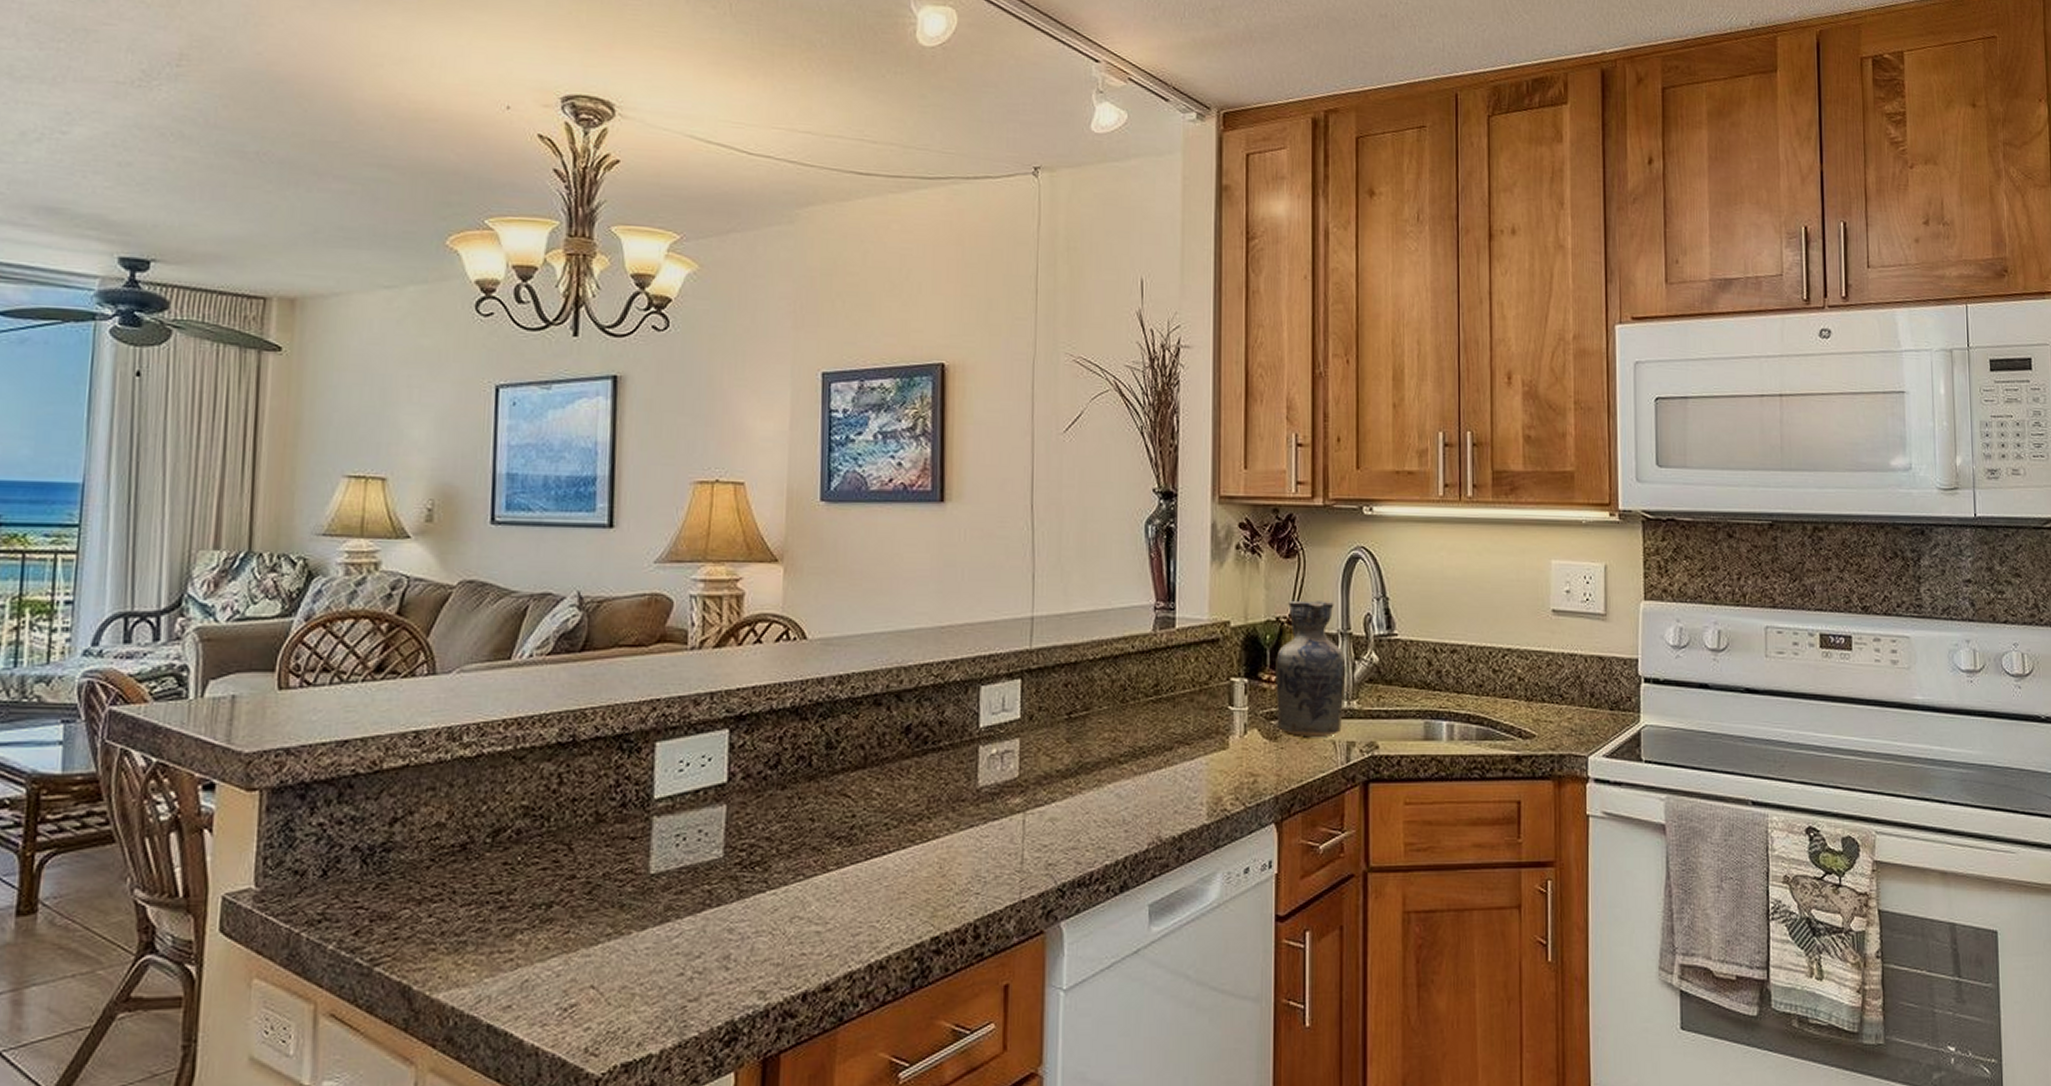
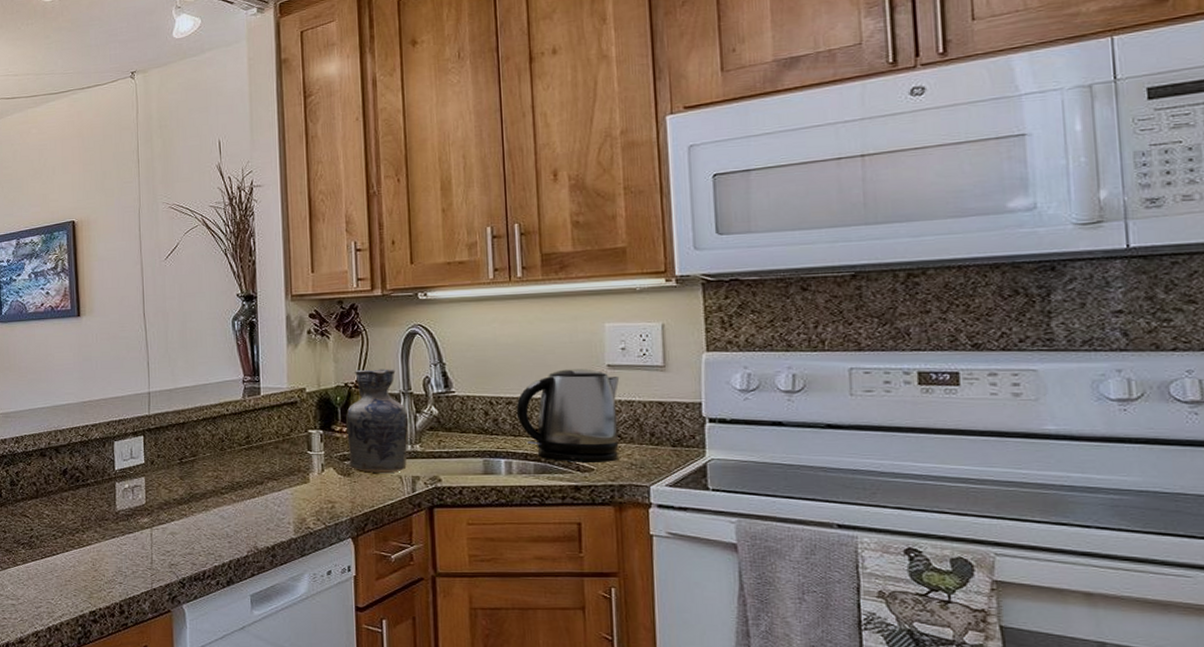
kettle: none [1460,613,1564,727] -> present [516,369,620,462]

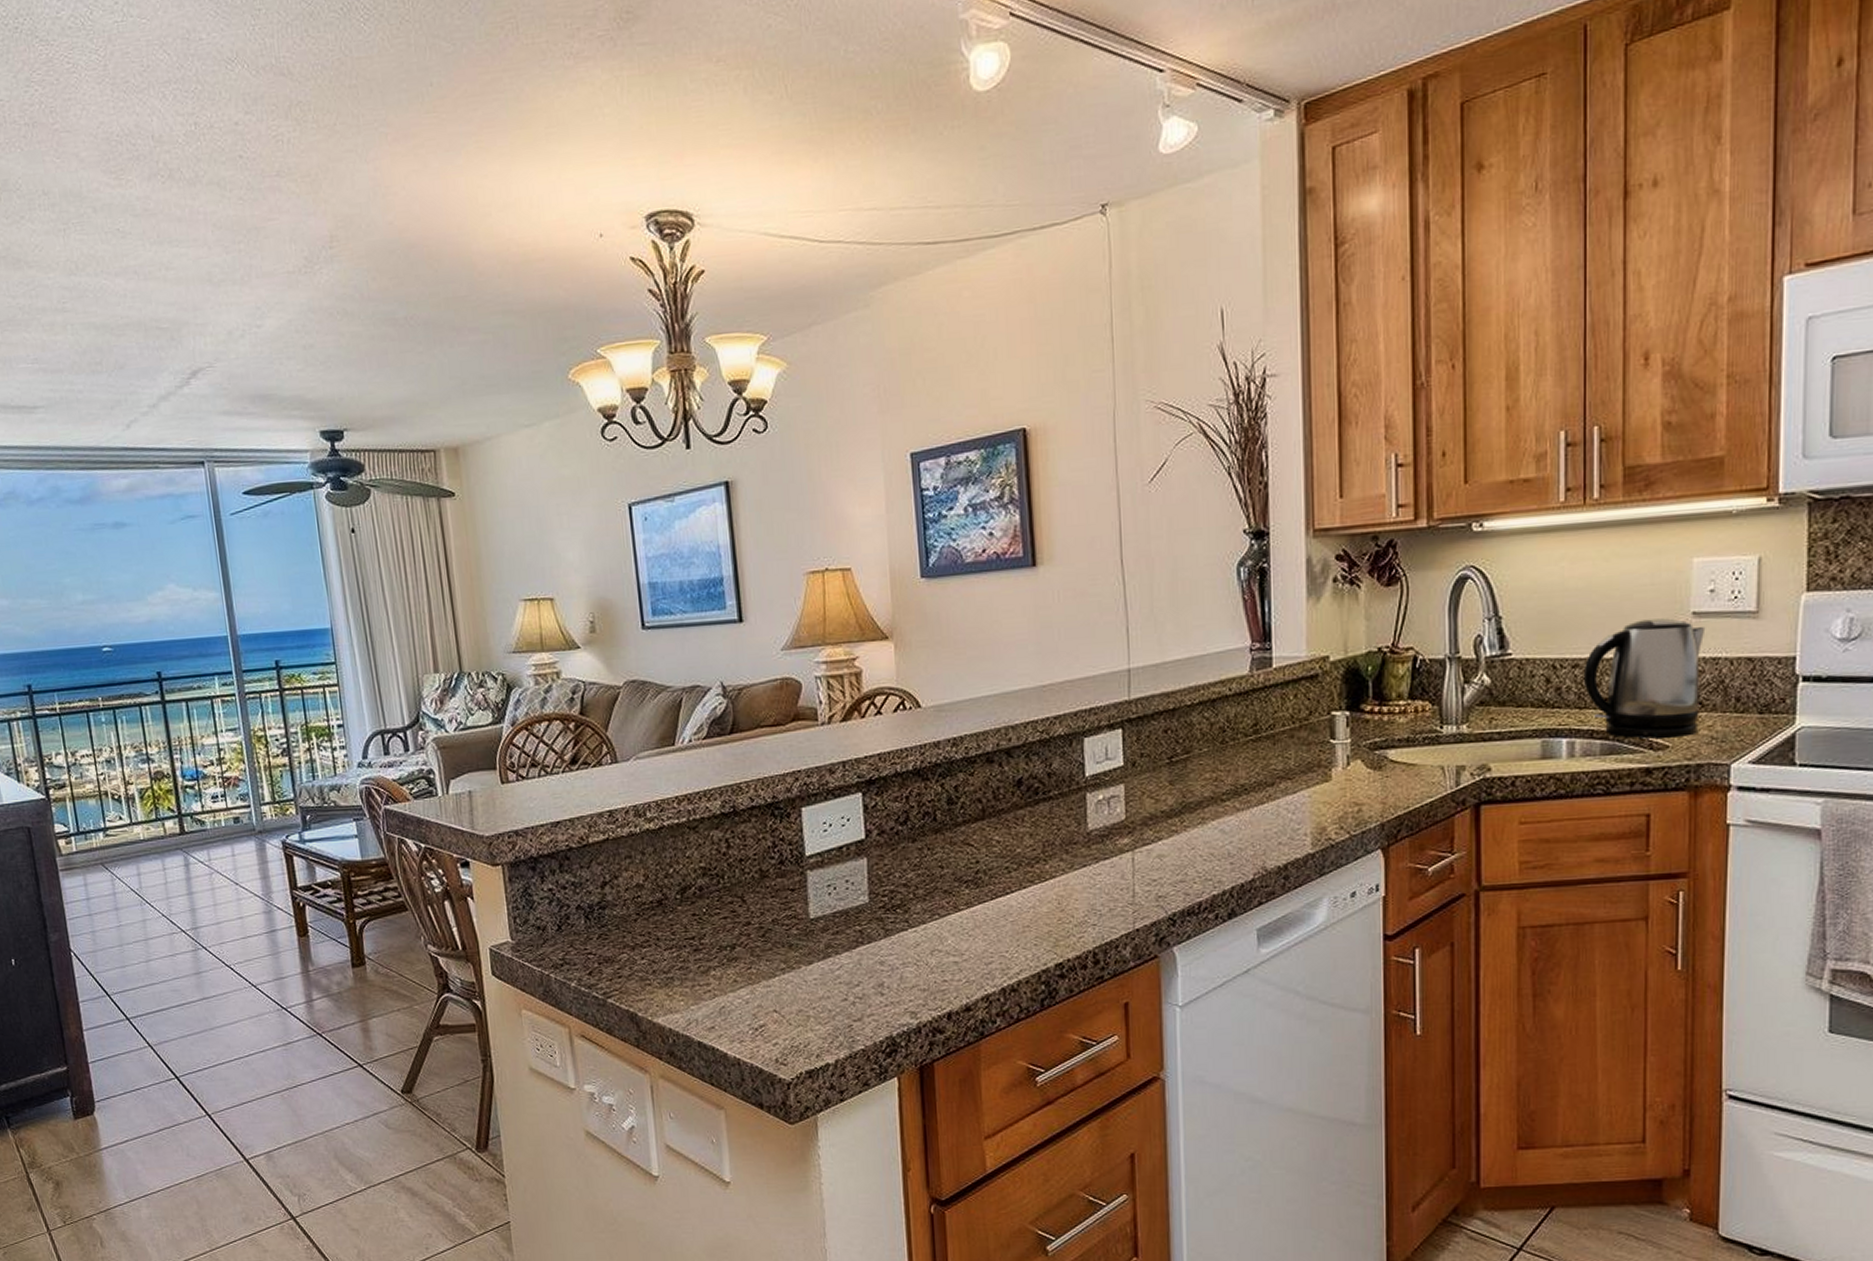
ceramic jug: present [346,368,409,474] -> none [1379,626,1455,765]

